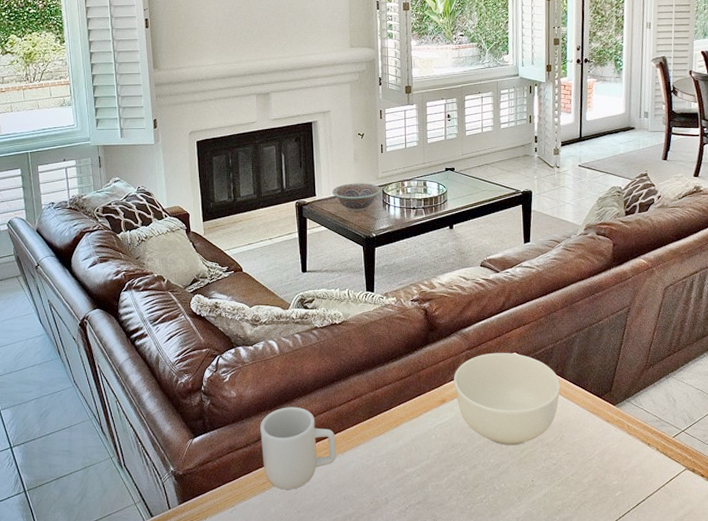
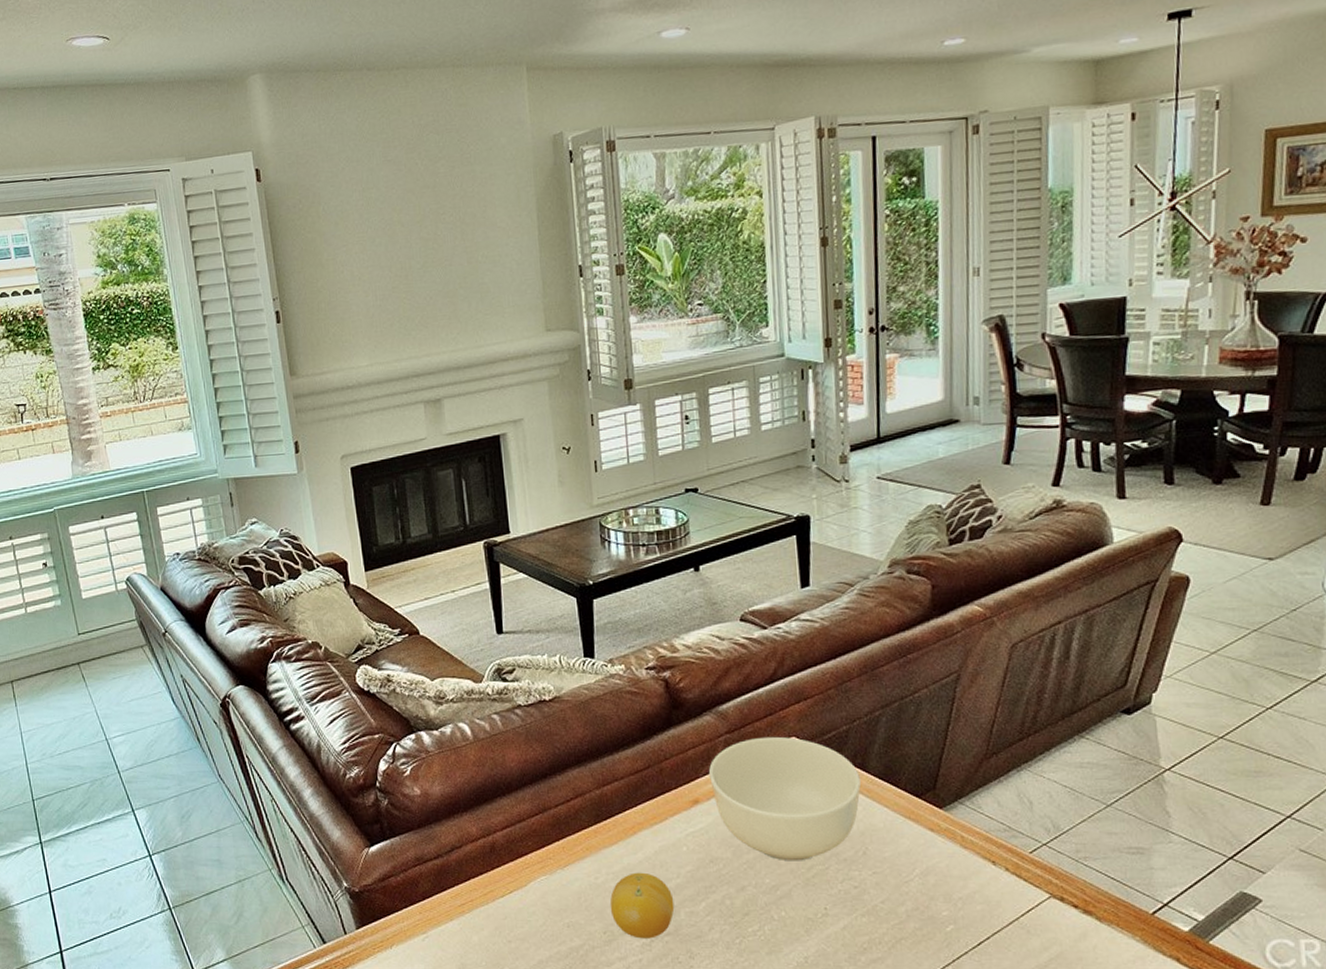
mug: present [260,406,336,490] -> none [453,808,555,913]
decorative bowl: present [332,183,381,212] -> none [531,513,598,552]
fruit: none [376,455,424,507] -> present [609,872,675,939]

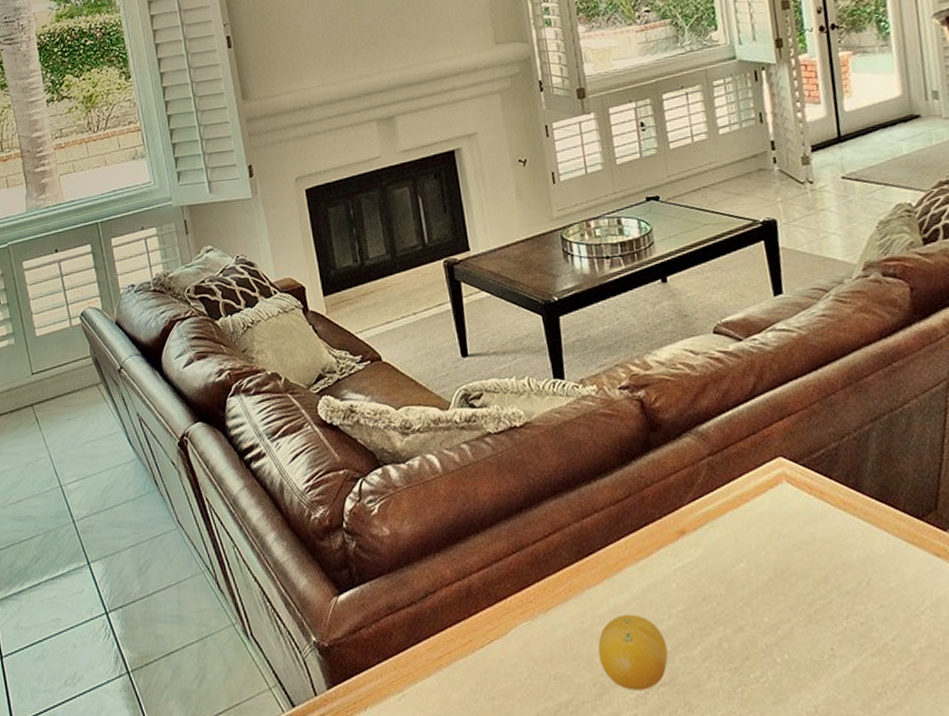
bowl: present [708,736,862,861] -> none [693,457,858,597]

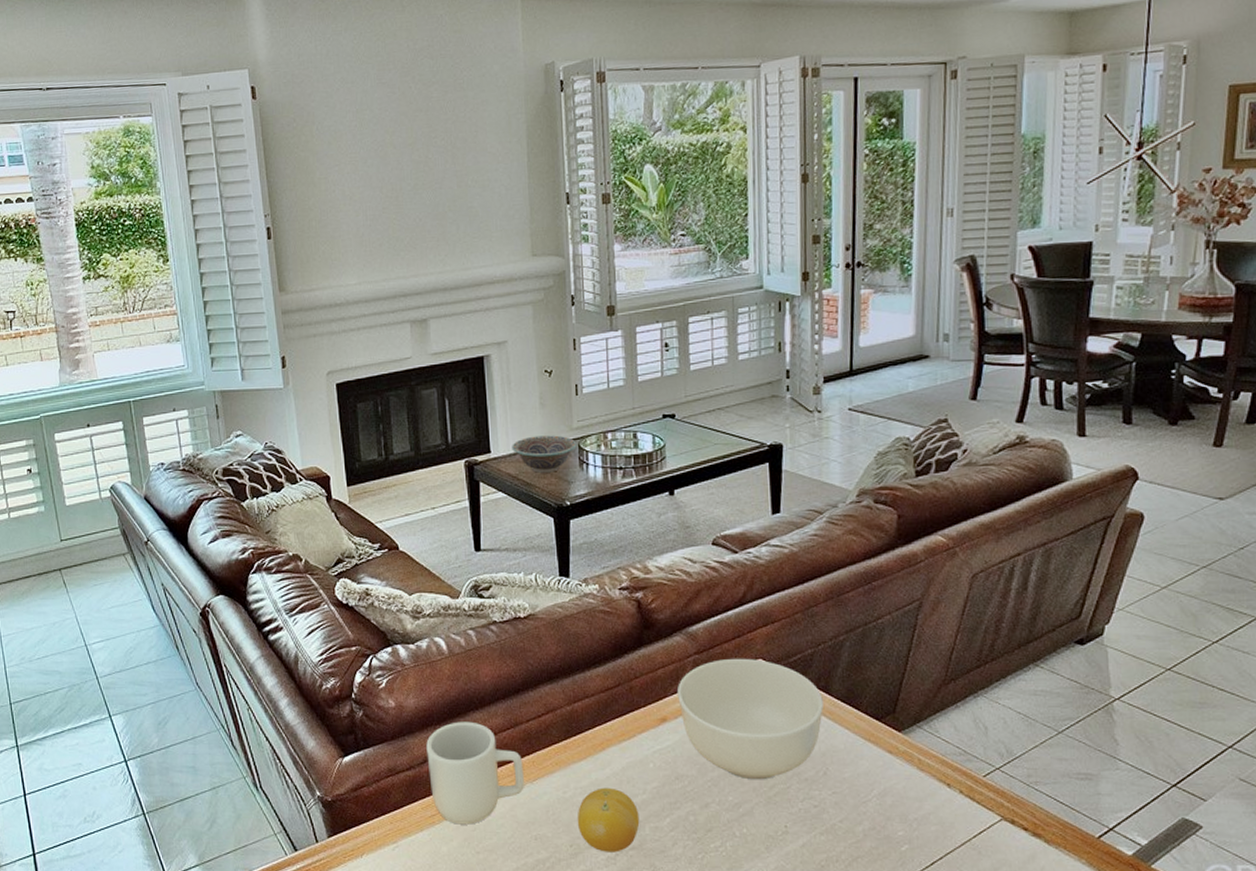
mug: none [426,547,537,667] -> present [426,721,524,825]
decorative bowl: none [491,227,559,268] -> present [512,435,577,473]
bowl: none [693,457,858,597] -> present [676,658,825,780]

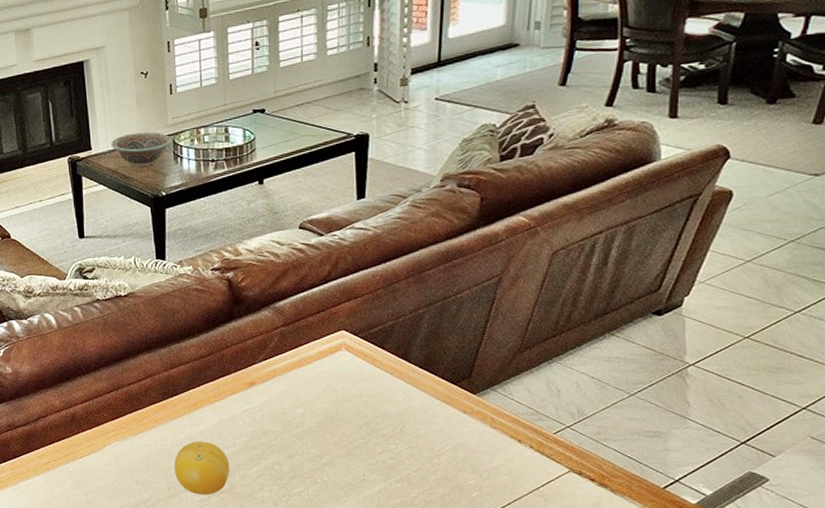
mug: present [426,721,524,825] -> none [40,385,127,471]
bowl: present [676,658,825,780] -> none [264,329,403,436]

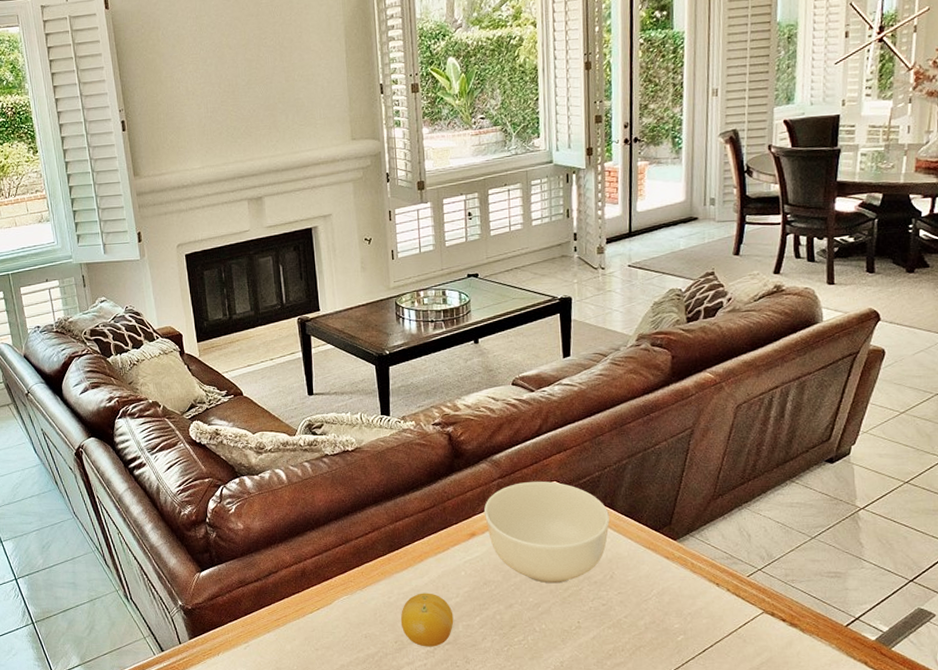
decorative bowl: present [111,132,172,167] -> none [338,294,394,327]
bowl: none [264,329,403,436] -> present [483,481,610,584]

